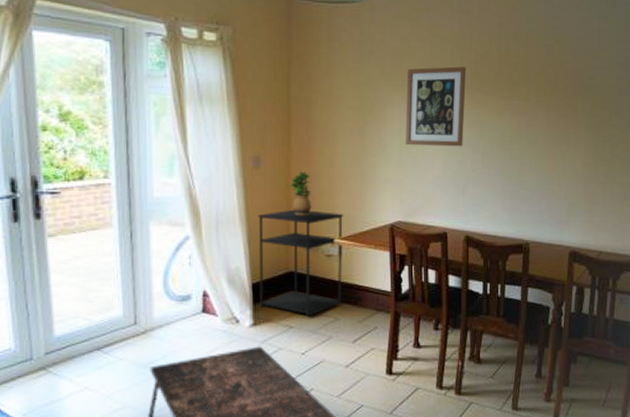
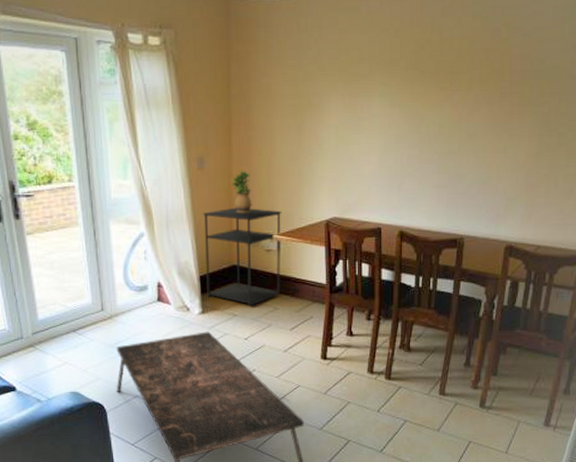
wall art: present [405,66,467,147] -> none [342,57,406,142]

